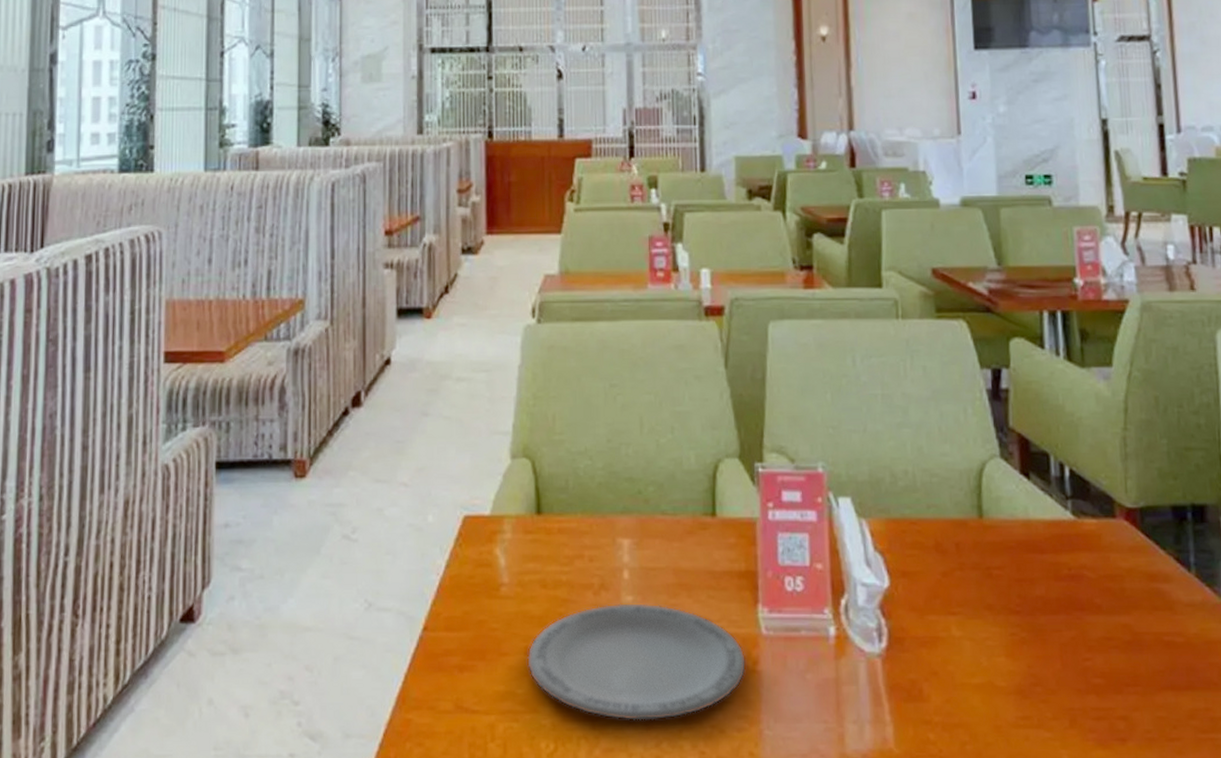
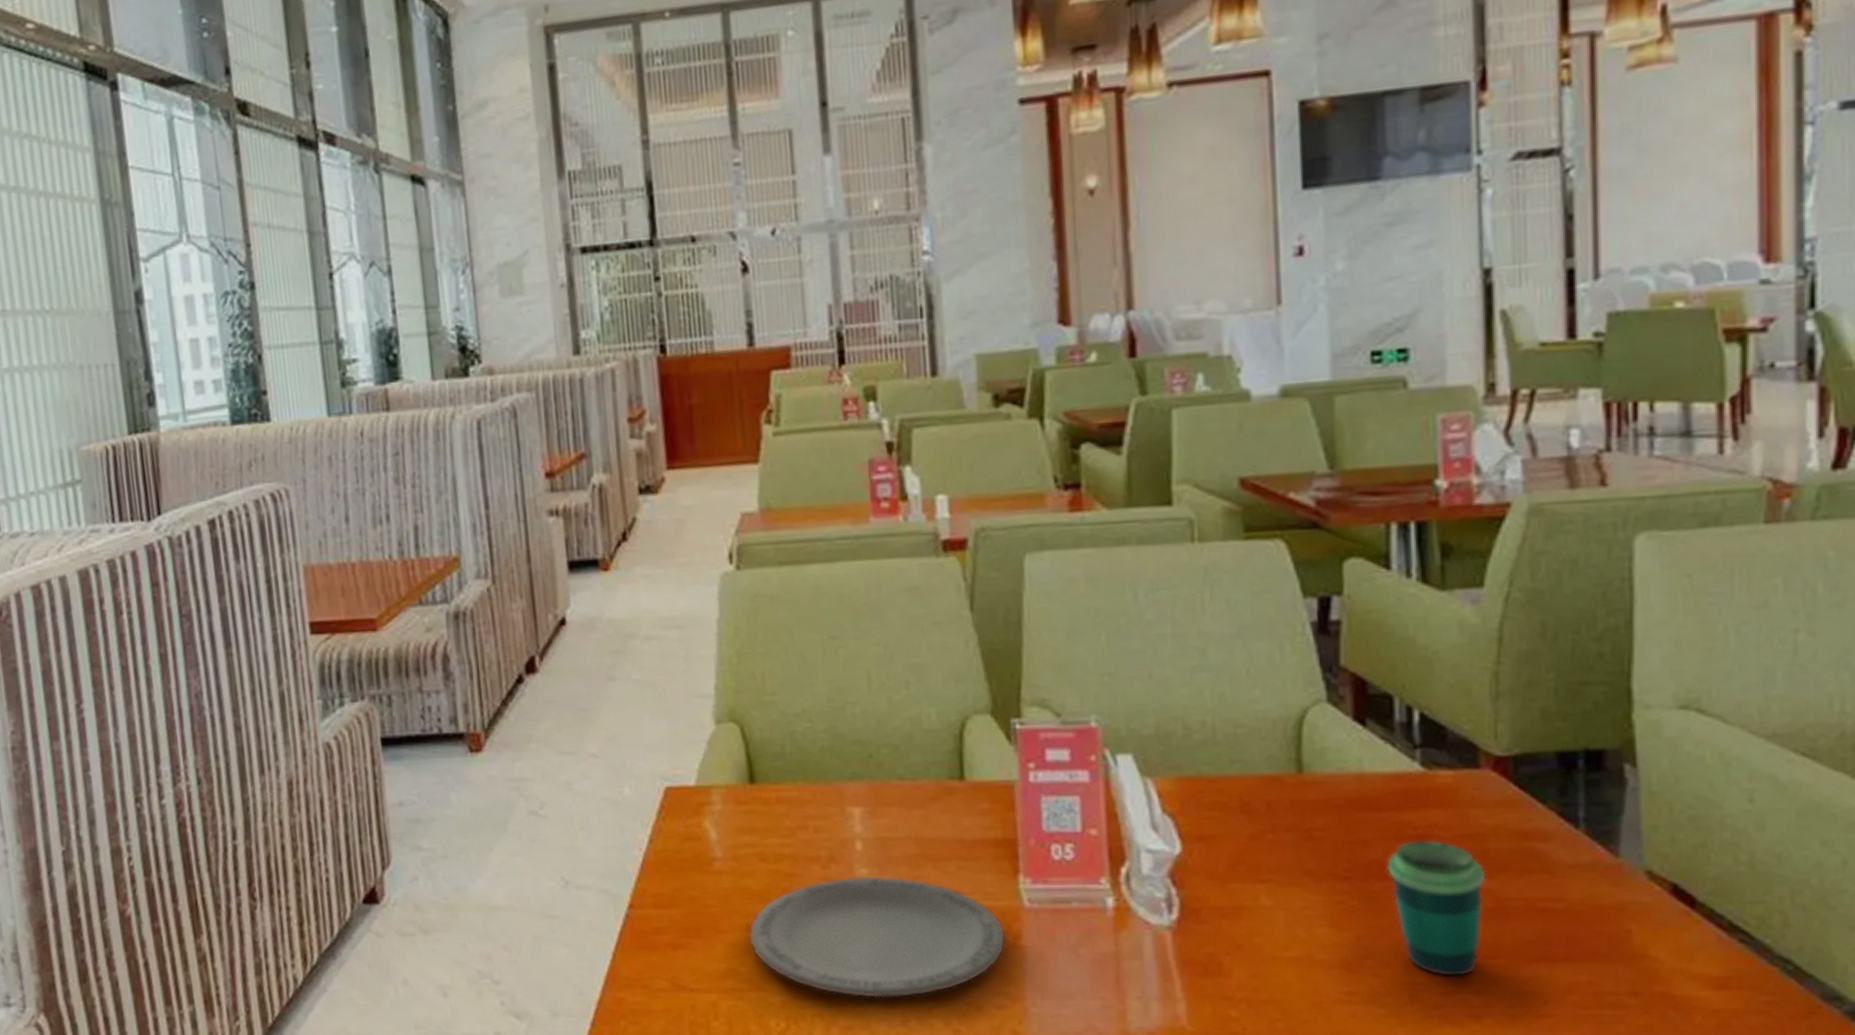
cup: none [1049,579,1125,702] -> present [1387,839,1486,976]

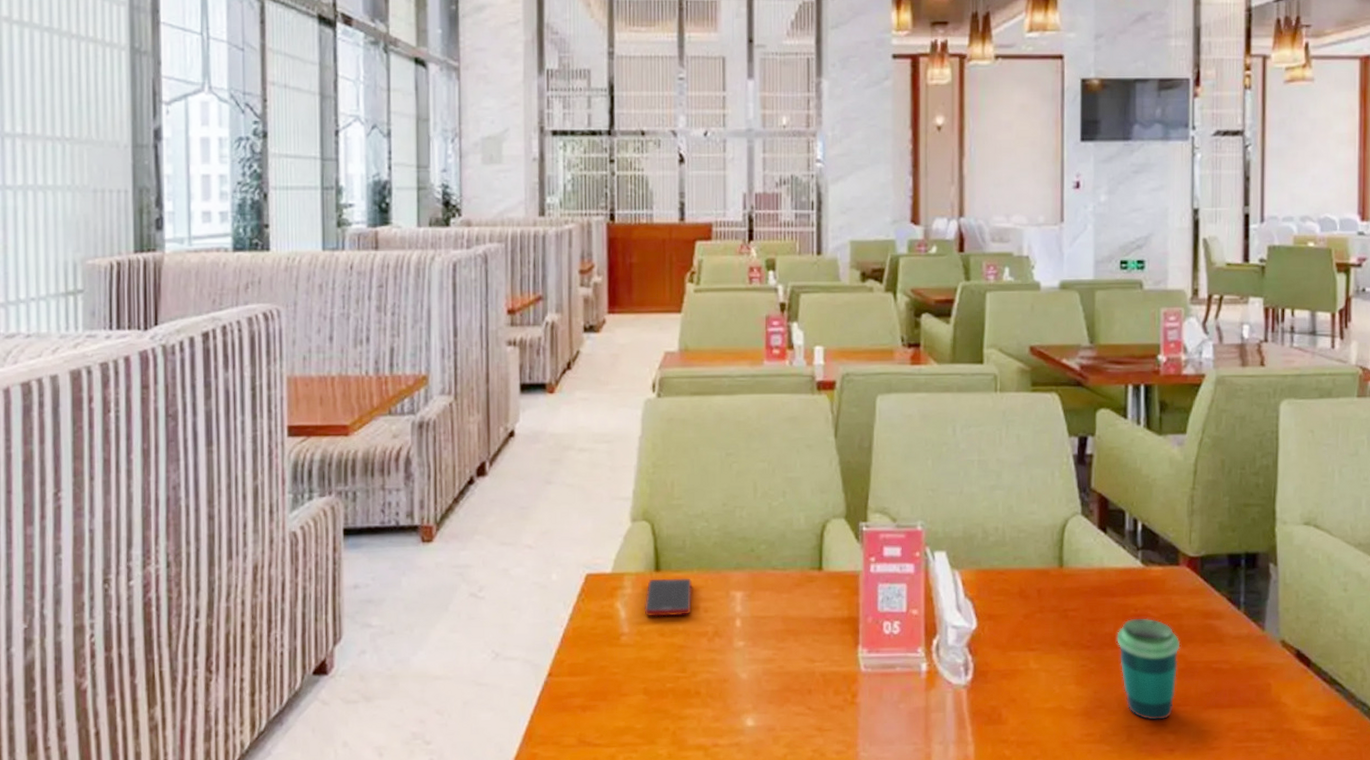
cell phone: none [738,791,799,839] -> present [644,578,692,617]
plate: present [749,876,1006,998] -> none [646,648,845,748]

